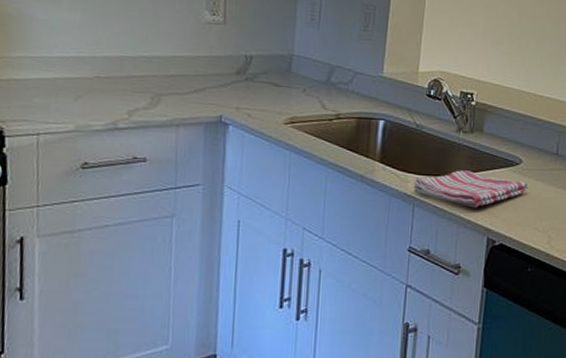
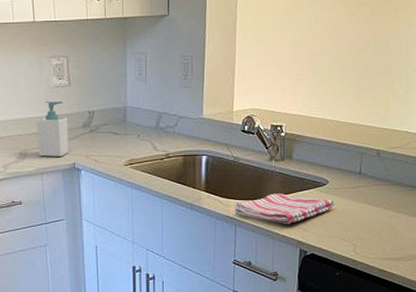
soap bottle: none [175,38,219,107] -> present [36,100,69,157]

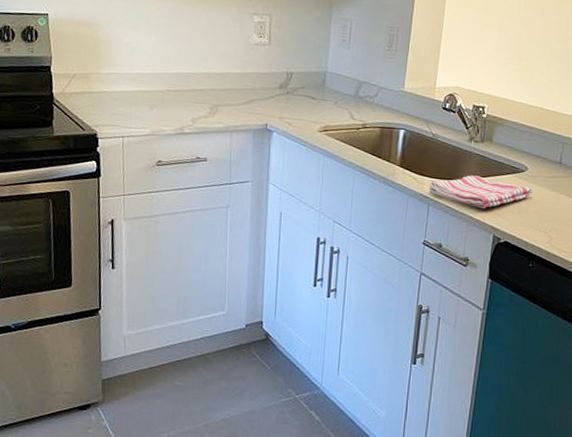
soap bottle: present [36,100,69,157] -> none [230,57,265,116]

